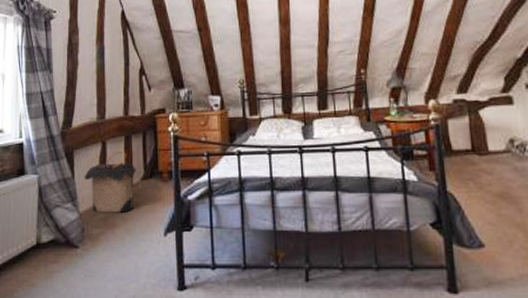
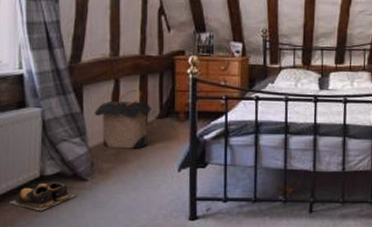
shoes: none [10,249,69,281] -> present [9,181,76,212]

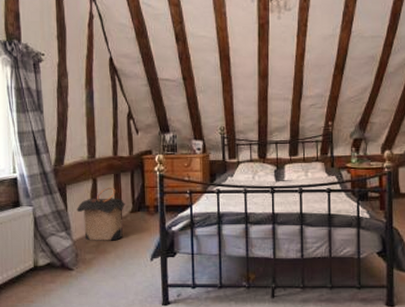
shoes: present [9,181,76,212] -> none [10,271,64,298]

